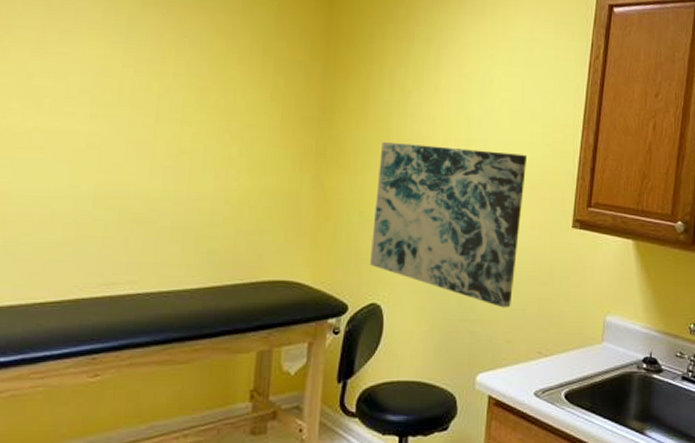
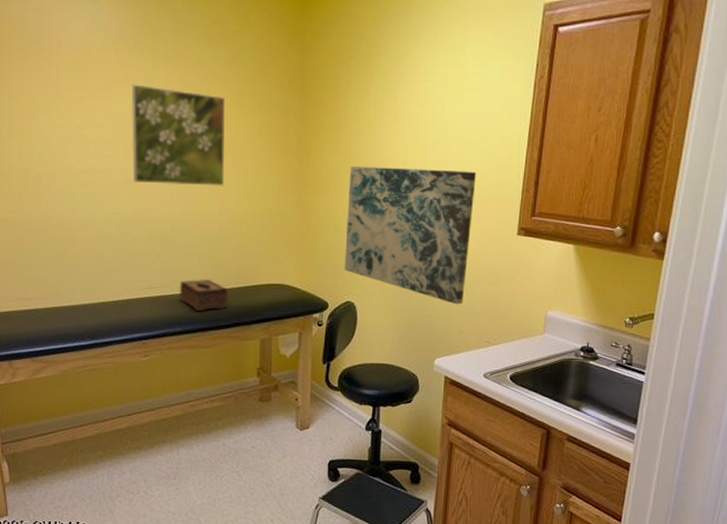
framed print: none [101,29,231,158] -> present [131,84,225,186]
tissue box: none [150,273,218,315] -> present [179,279,228,311]

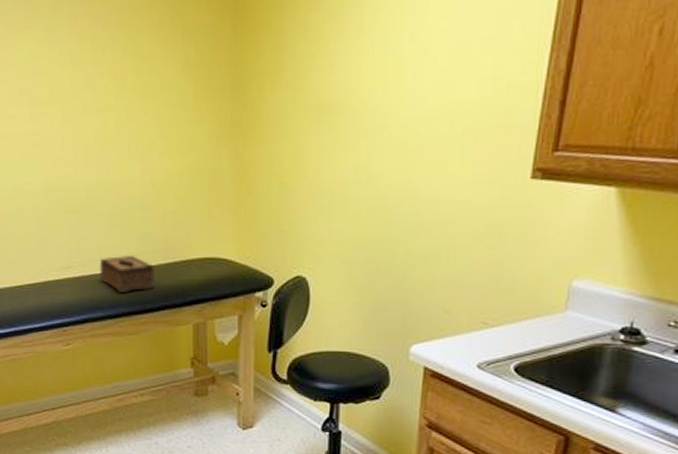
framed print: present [131,84,225,186] -> none [34,25,144,146]
wall art: present [345,166,476,305] -> none [294,95,472,276]

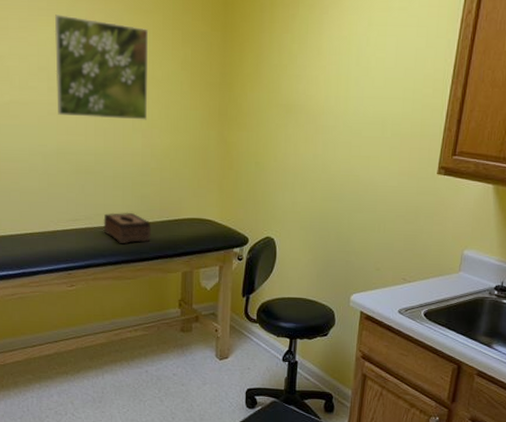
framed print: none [34,25,144,146] -> present [54,14,148,120]

